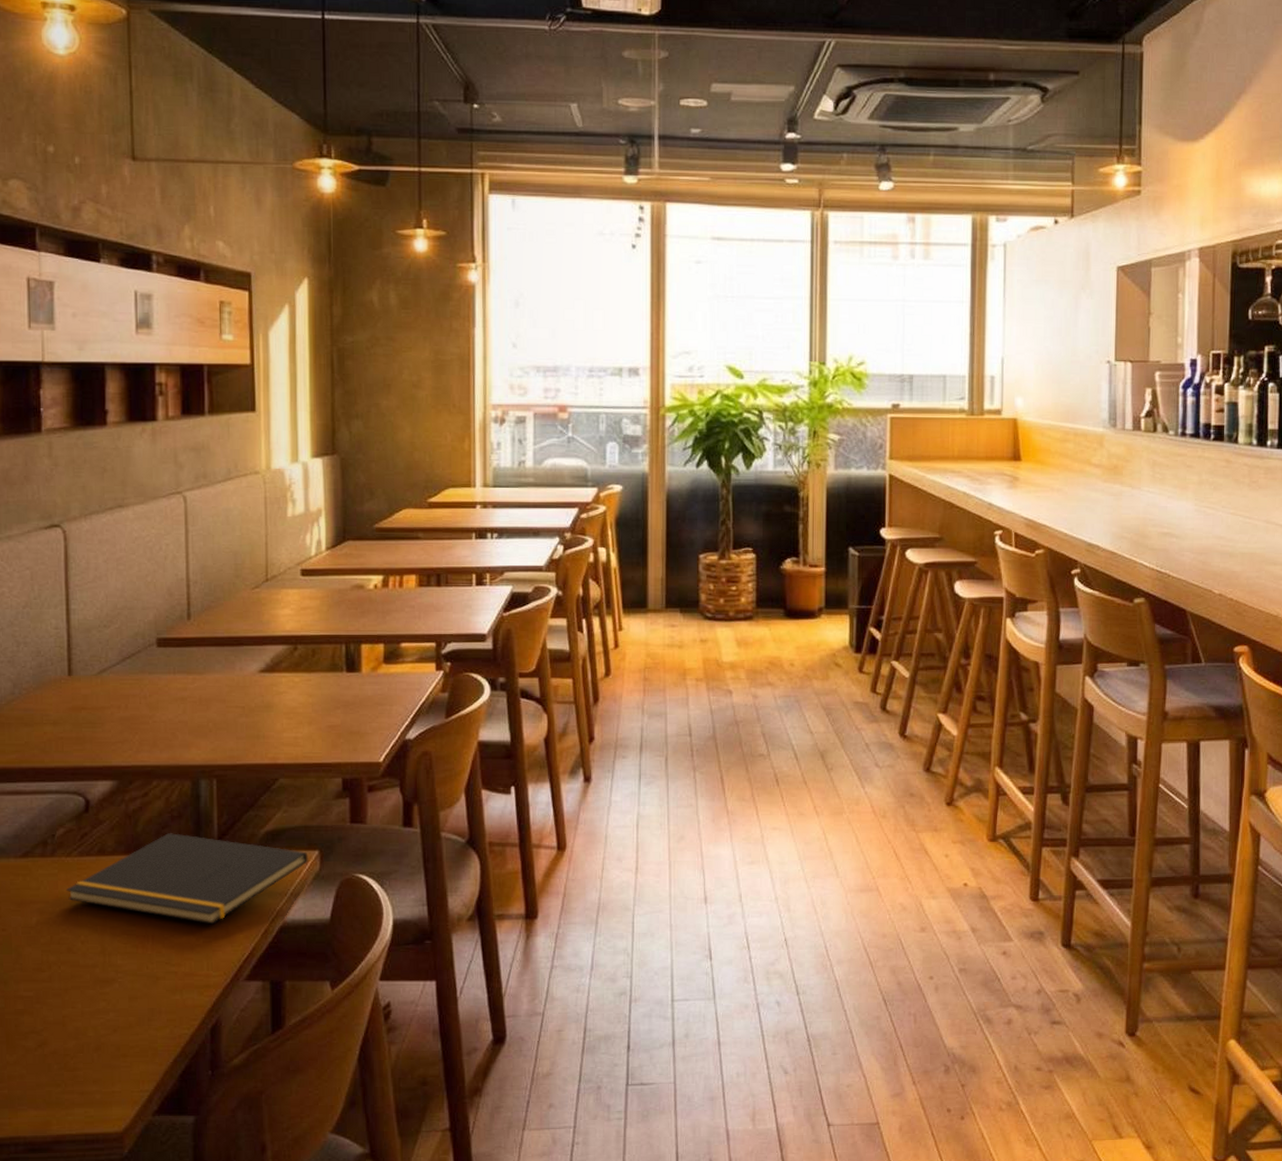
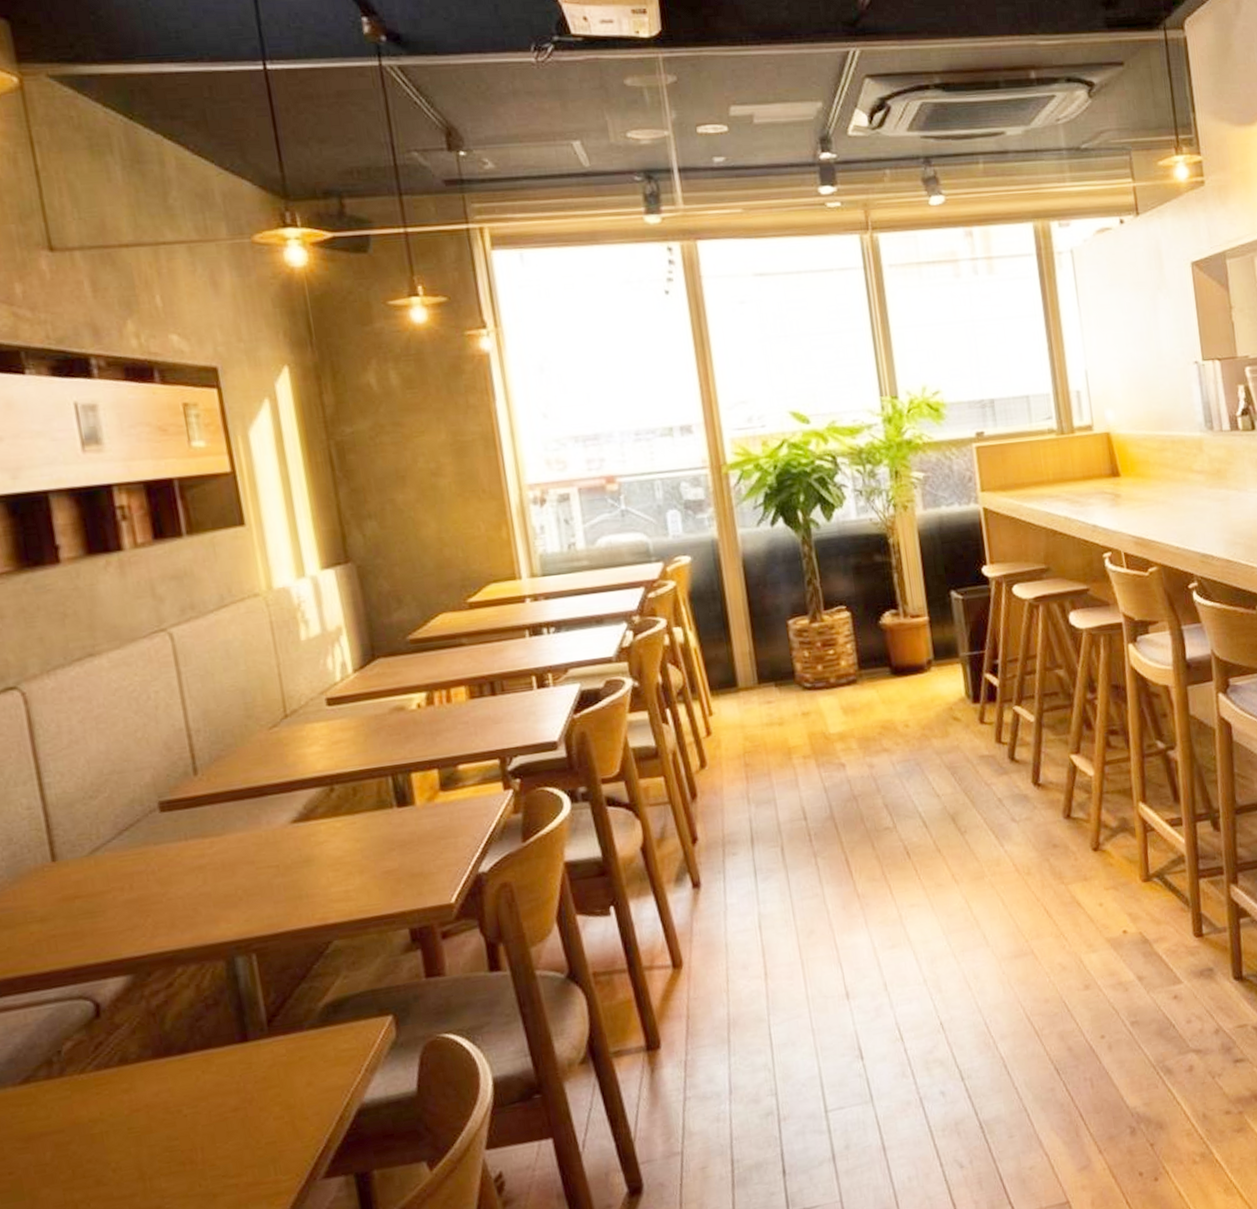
notepad: present [65,833,308,925] -> none [84,1018,382,1125]

